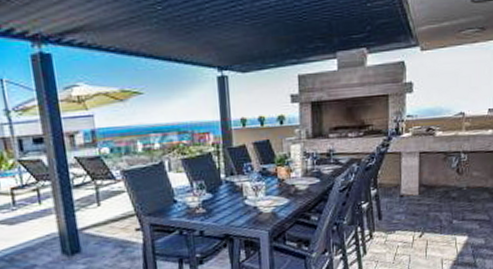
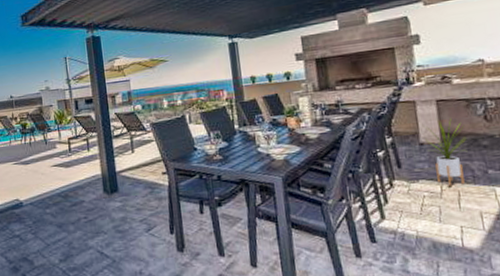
house plant: none [405,170,440,236] -> present [425,117,467,186]

